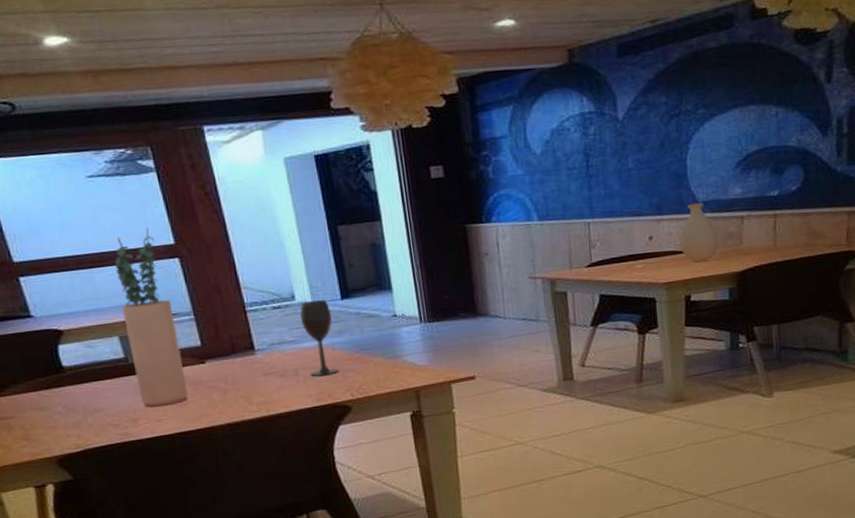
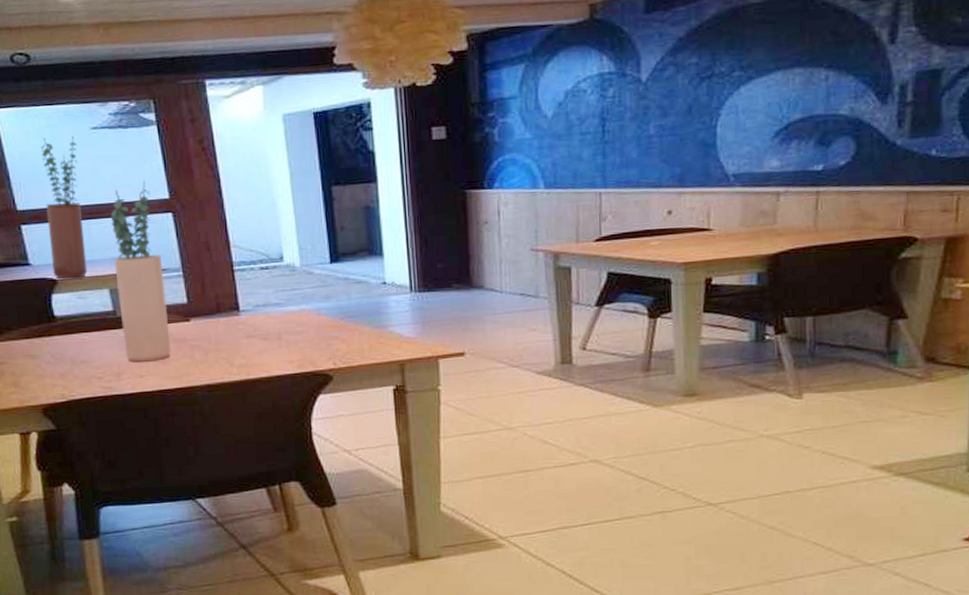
vase: none [33,185,95,330] -> present [40,136,88,280]
wine glass: present [300,300,339,377] -> none [287,262,323,343]
vase: present [680,202,719,262] -> none [703,175,749,241]

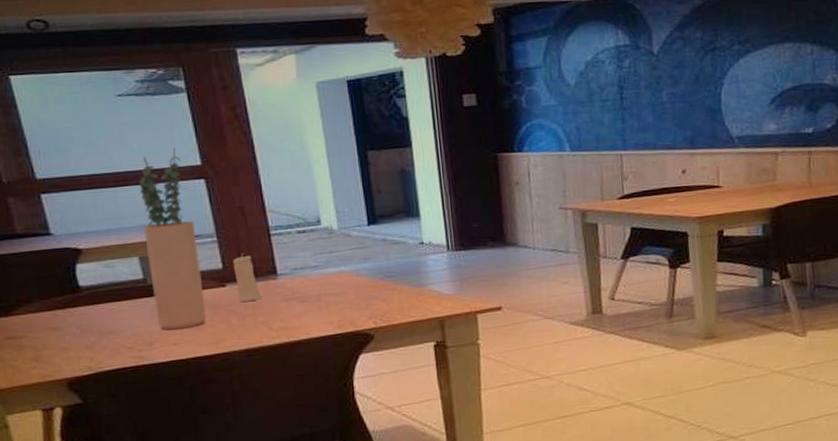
vase: present [40,136,88,280] -> none [61,103,115,249]
candle: none [197,288,225,338] -> present [232,253,263,303]

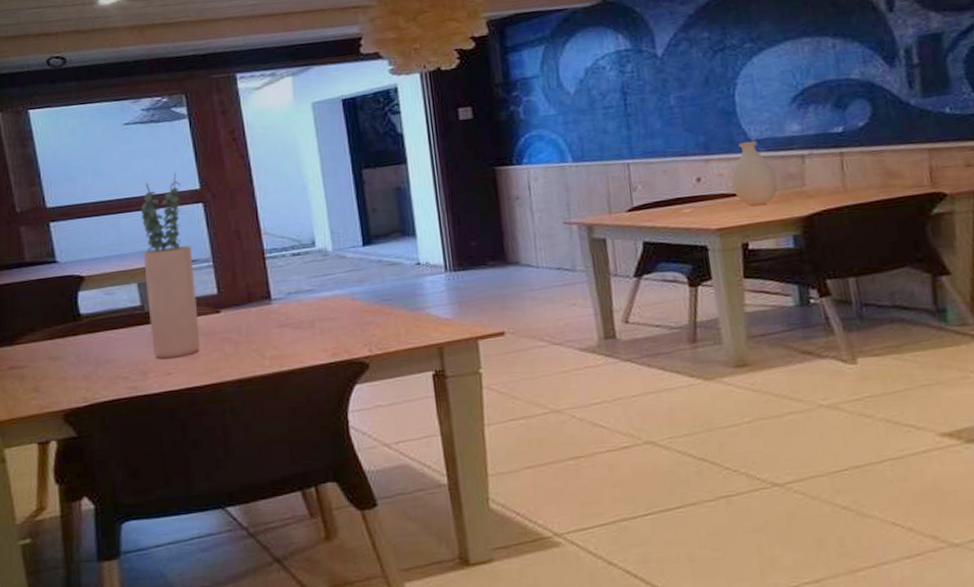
candle: present [232,253,263,303] -> none [227,277,256,330]
vase: none [713,137,753,197] -> present [732,140,778,206]

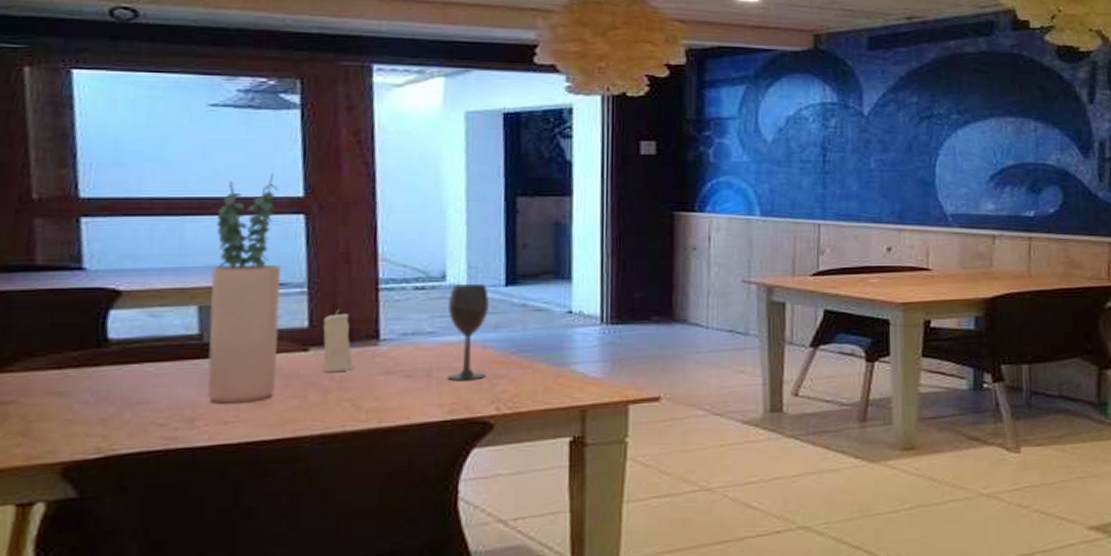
candle: none [227,277,256,330] -> present [322,309,355,373]
wine glass: none [319,246,358,330] -> present [447,284,489,381]
vase: present [732,140,778,206] -> none [922,215,966,282]

